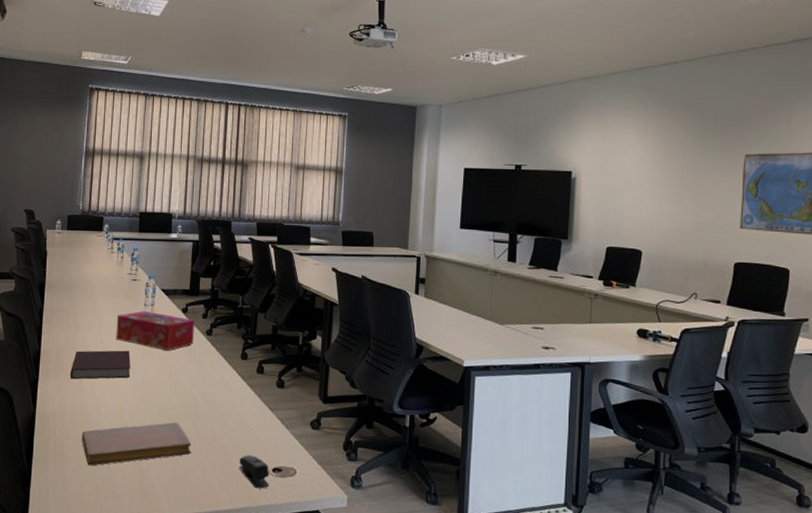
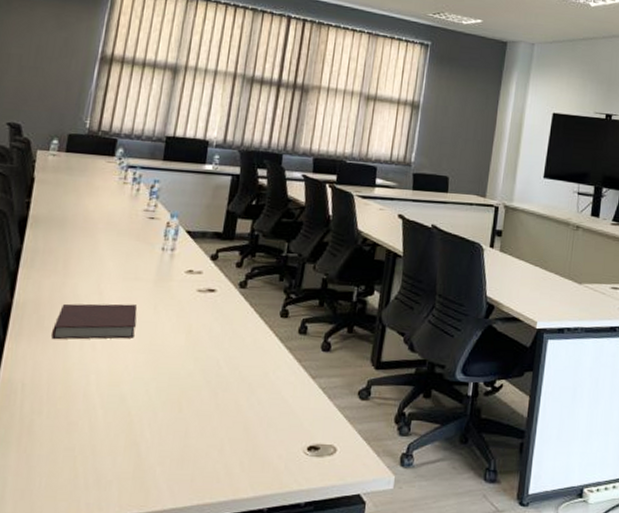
notebook: present [81,422,192,466] -> none [59,392,208,449]
tissue box: present [116,310,194,351] -> none [119,255,226,306]
stapler: present [238,455,270,489] -> none [265,431,304,471]

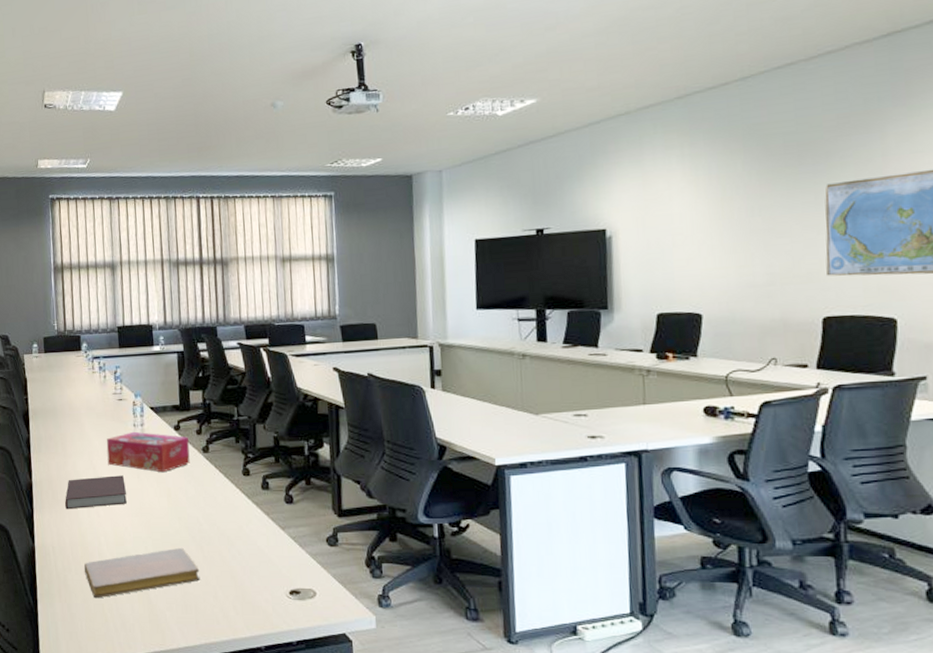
notebook: none [59,392,208,449] -> present [84,547,201,599]
tissue box: none [119,255,226,306] -> present [106,431,190,473]

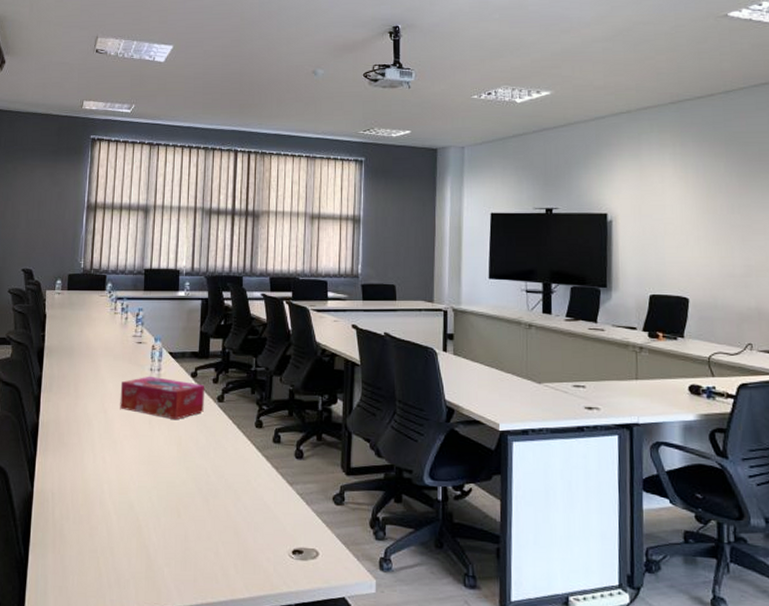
notebook: present [65,475,127,510] -> none [71,420,136,454]
notebook: present [84,547,201,599] -> none [82,499,203,551]

